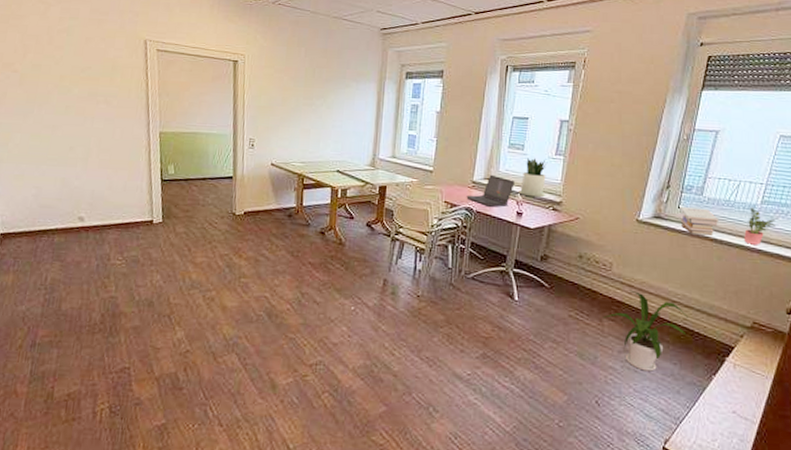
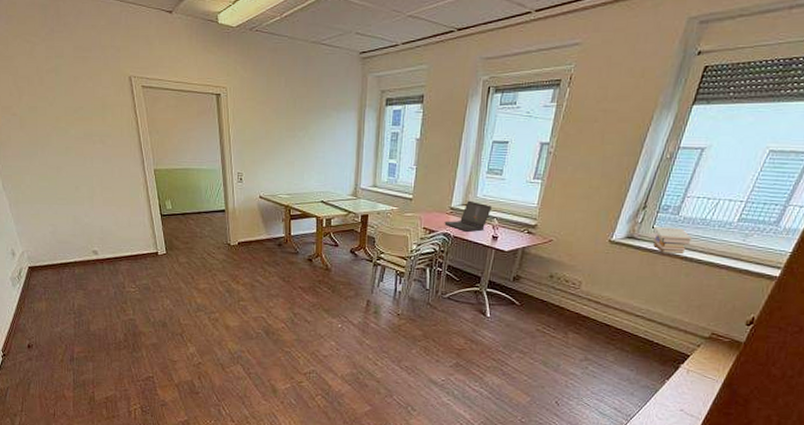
planter: present [518,158,548,198] -> none [495,183,525,221]
house plant: present [603,290,688,372] -> none [568,306,649,377]
potted plant: present [744,207,775,245] -> none [715,225,749,262]

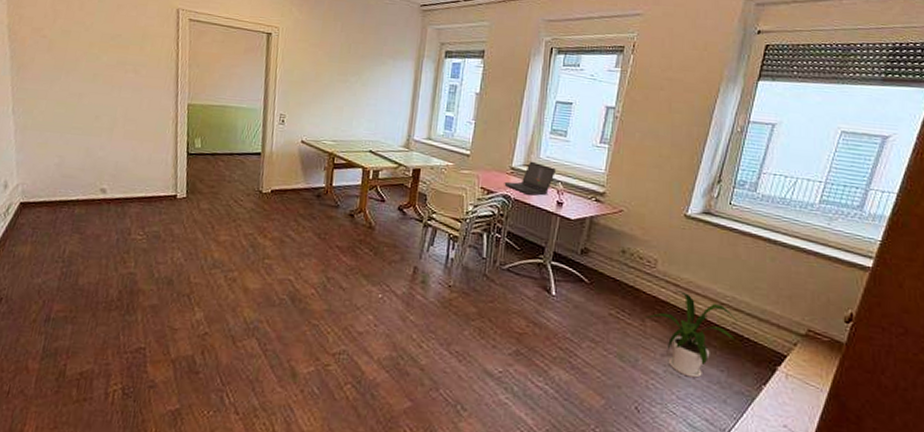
house plant: none [568,306,649,377] -> present [645,289,737,378]
books: present [652,227,691,255] -> none [731,203,772,236]

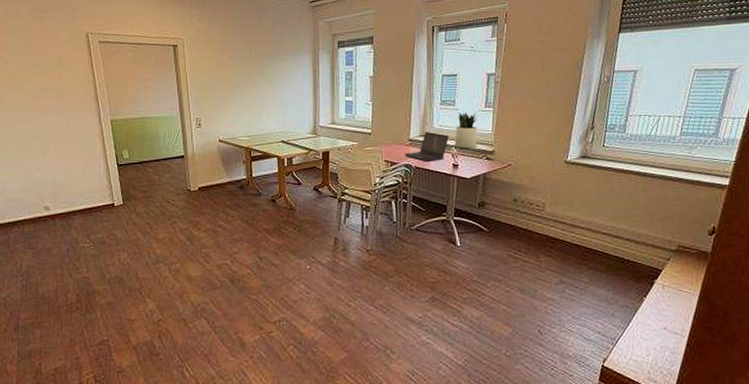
planter: none [559,145,592,187] -> present [453,112,478,149]
house plant: present [645,289,737,378] -> none [539,226,618,299]

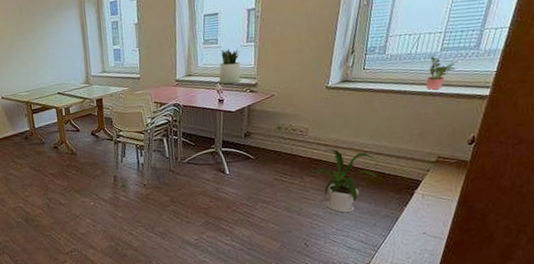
laptop computer: present [405,131,449,162] -> none [172,71,213,100]
house plant: none [539,226,618,299] -> present [304,148,379,213]
potted plant: none [666,139,694,175] -> present [426,56,455,90]

